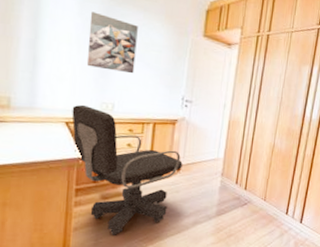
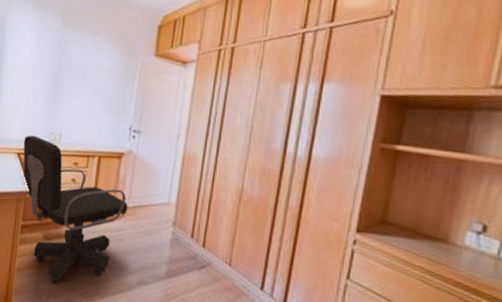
wall art: present [86,11,138,74] -> none [39,40,88,102]

